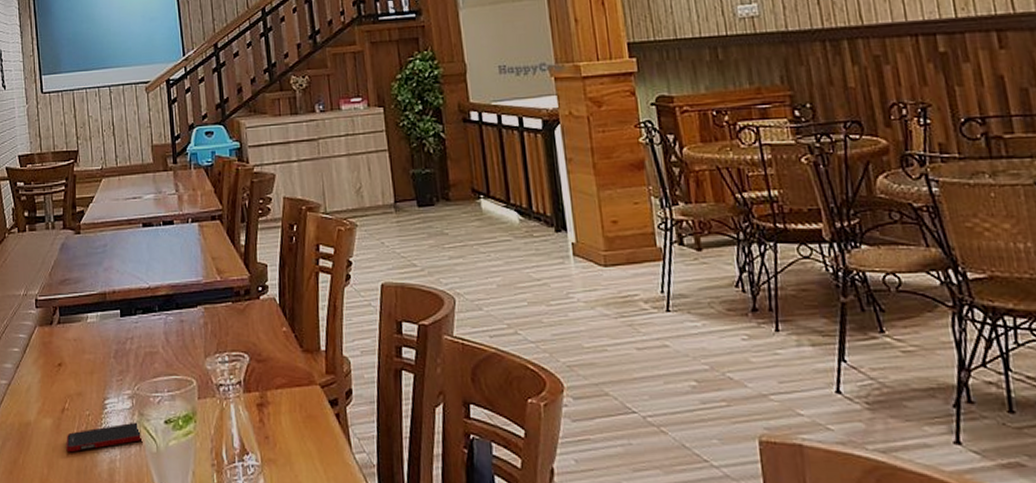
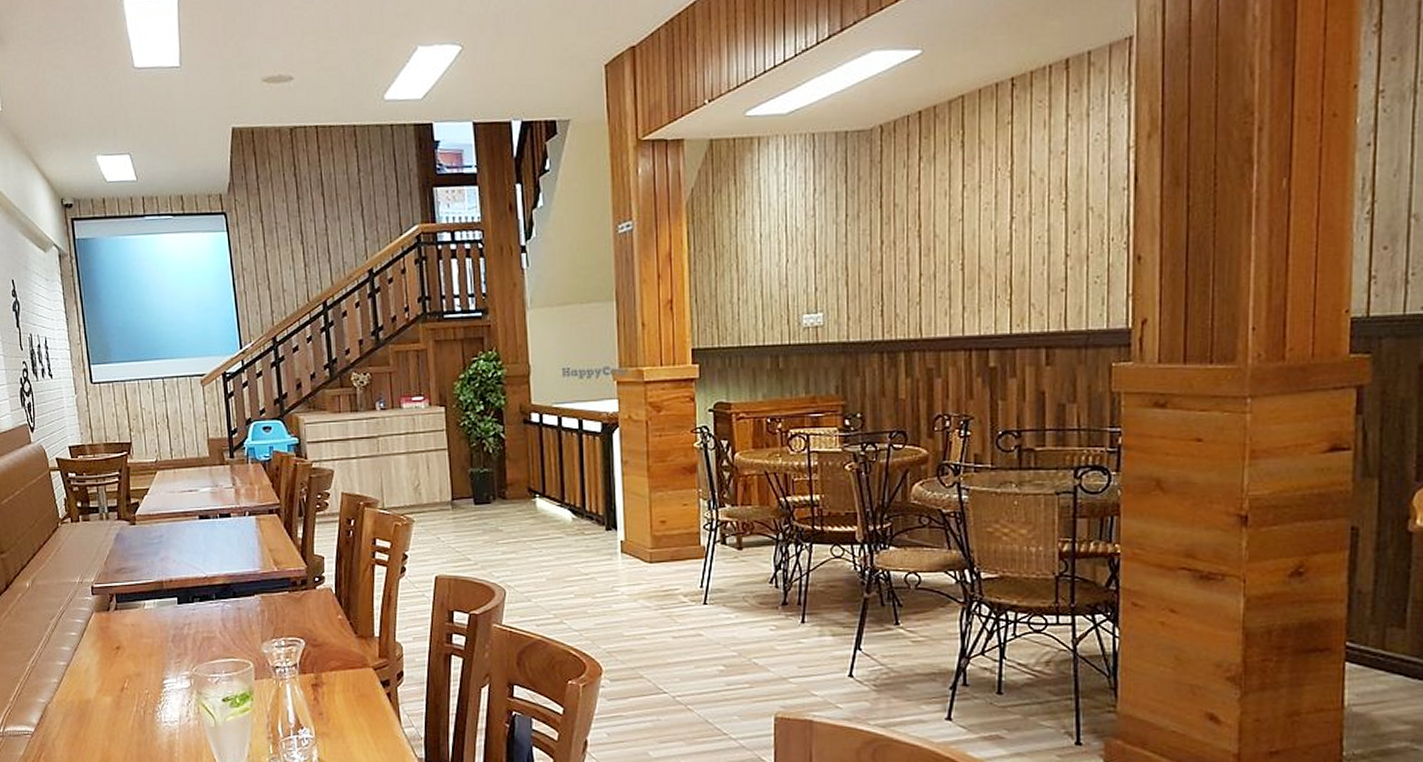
cell phone: present [66,422,141,453] -> none [126,700,200,727]

